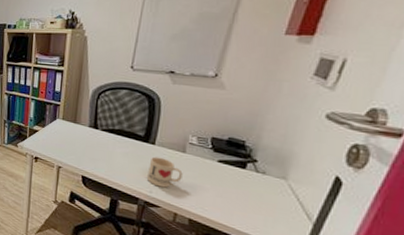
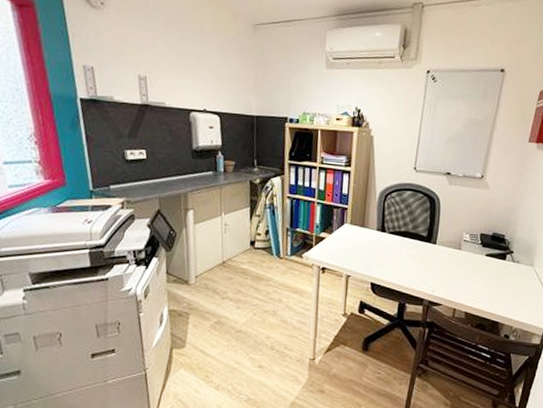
mug: present [146,156,183,188] -> none [430,256,459,285]

